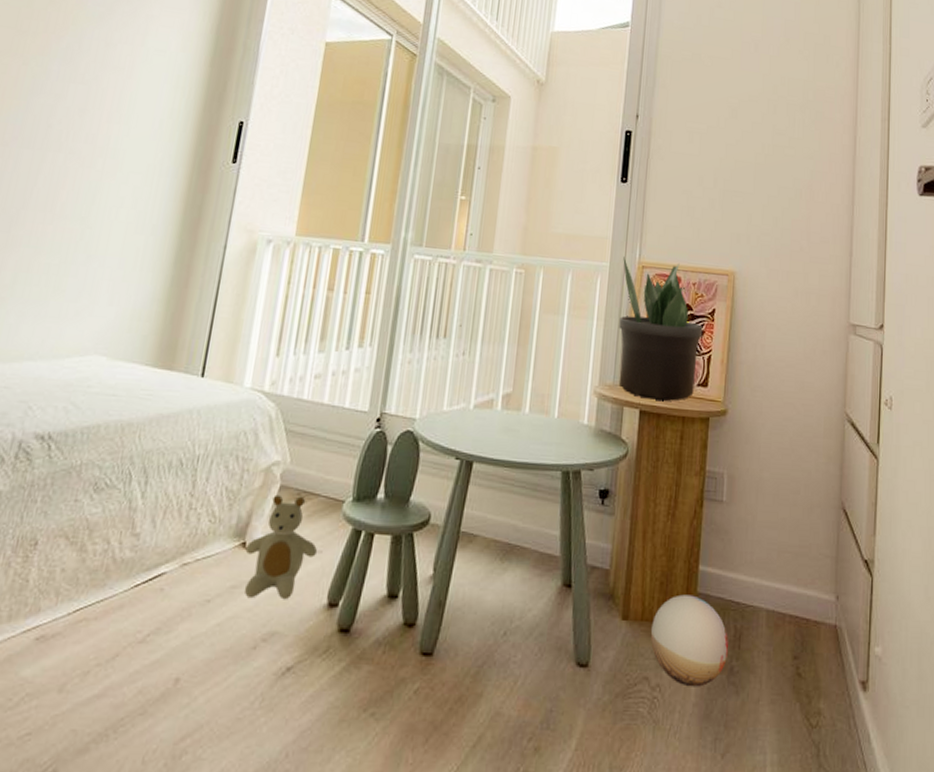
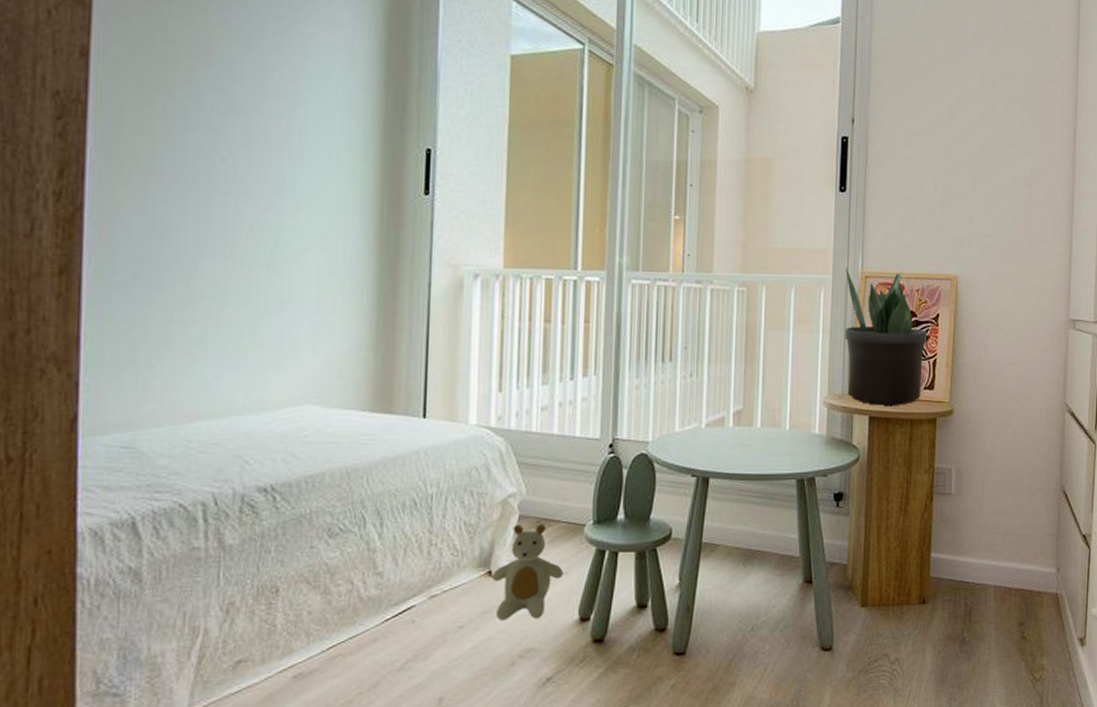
ball: present [650,594,729,687] -> none [888,579,961,658]

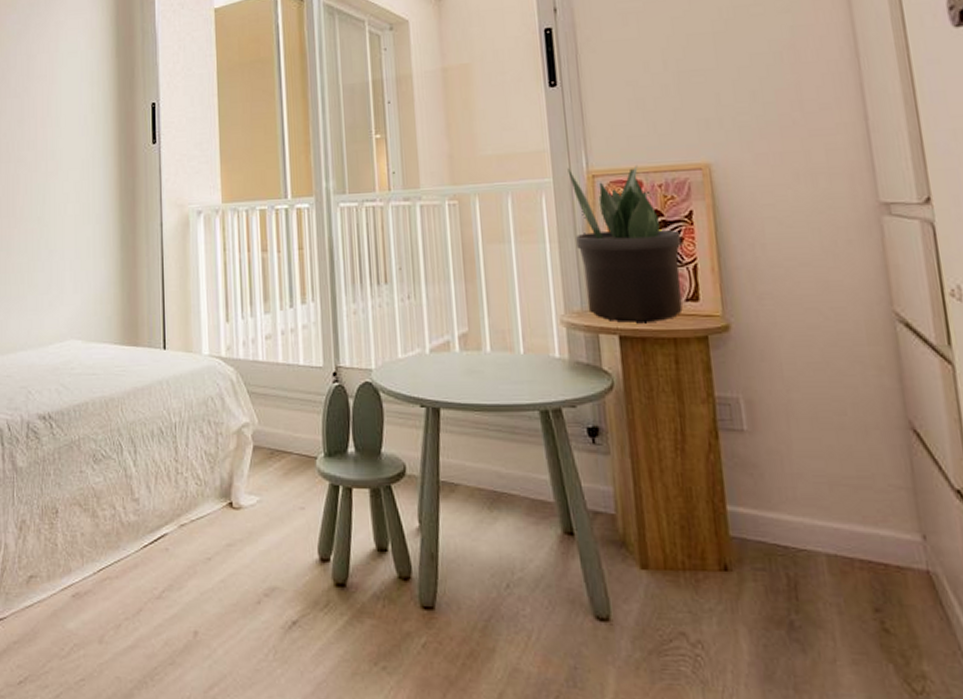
stuffed bear: present [492,523,564,621] -> none [233,455,301,556]

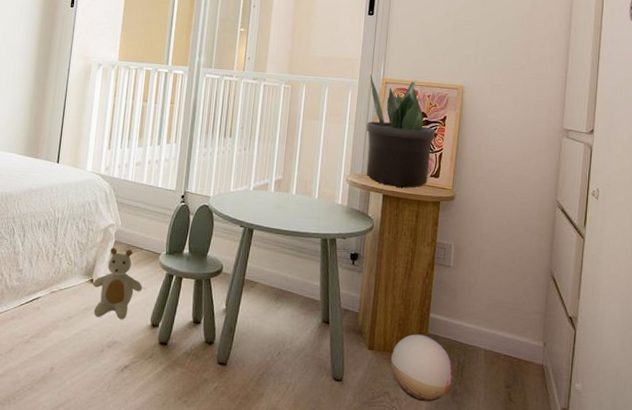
stuffed bear: none [233,455,301,556] -> present [93,247,143,320]
ball: none [677,539,785,644] -> present [390,334,454,402]

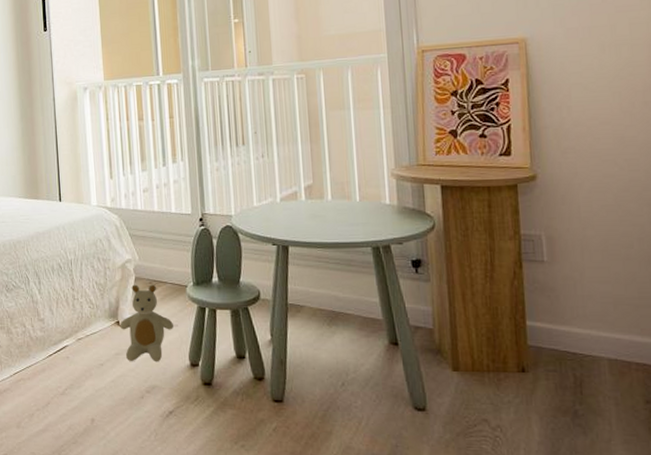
planter: present [366,74,436,188] -> none [400,40,498,174]
ball: present [390,334,454,402] -> none [483,347,571,428]

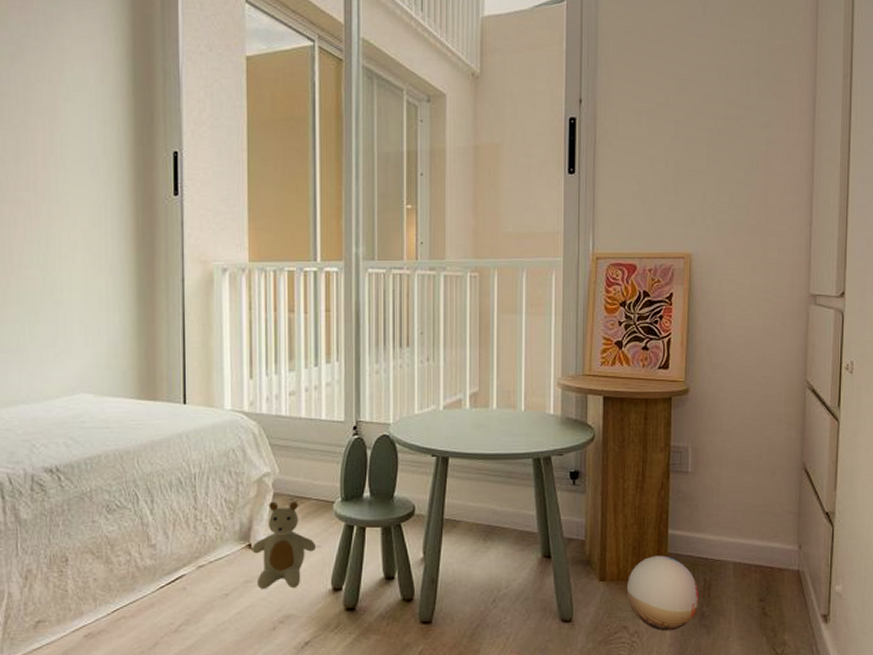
ball: none [483,347,571,428] -> present [626,555,700,631]

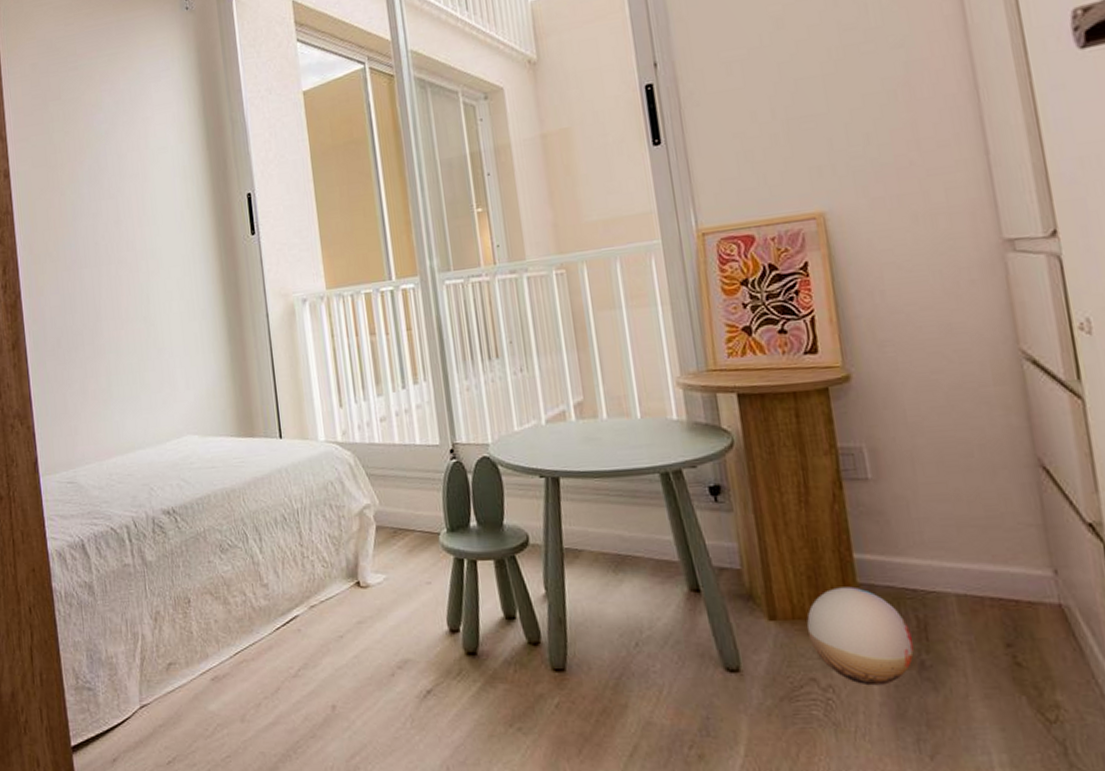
stuffed bear: present [252,501,317,590] -> none [360,533,427,632]

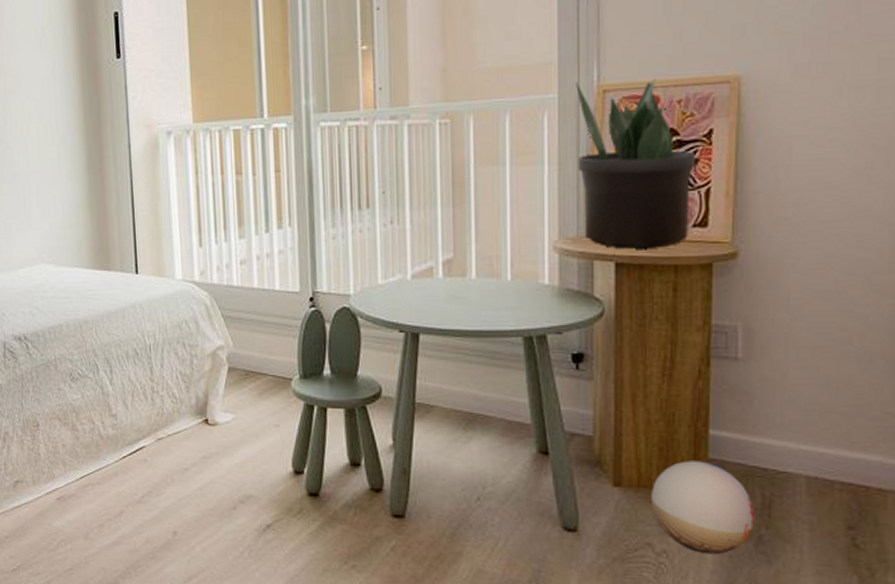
planter: none [676,219,802,380] -> present [576,77,696,249]

